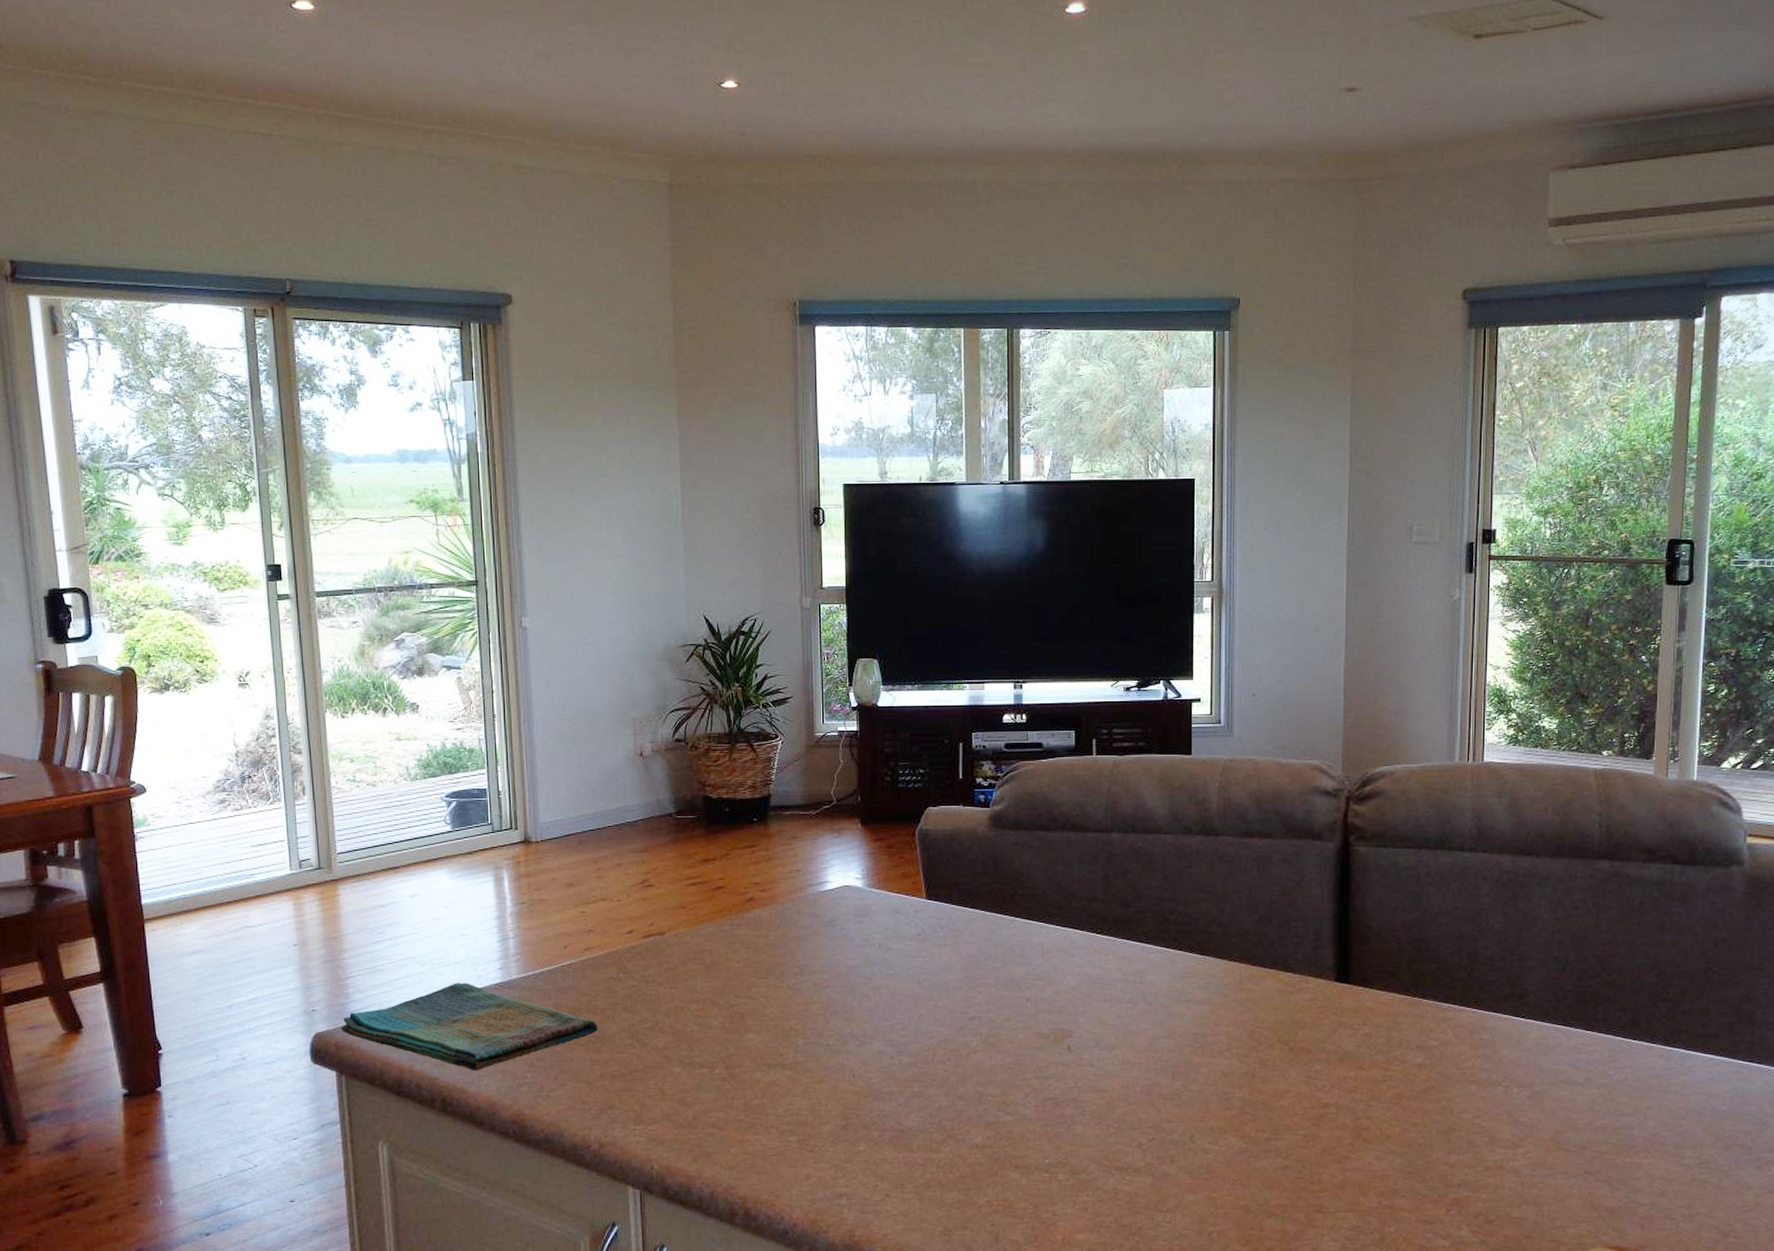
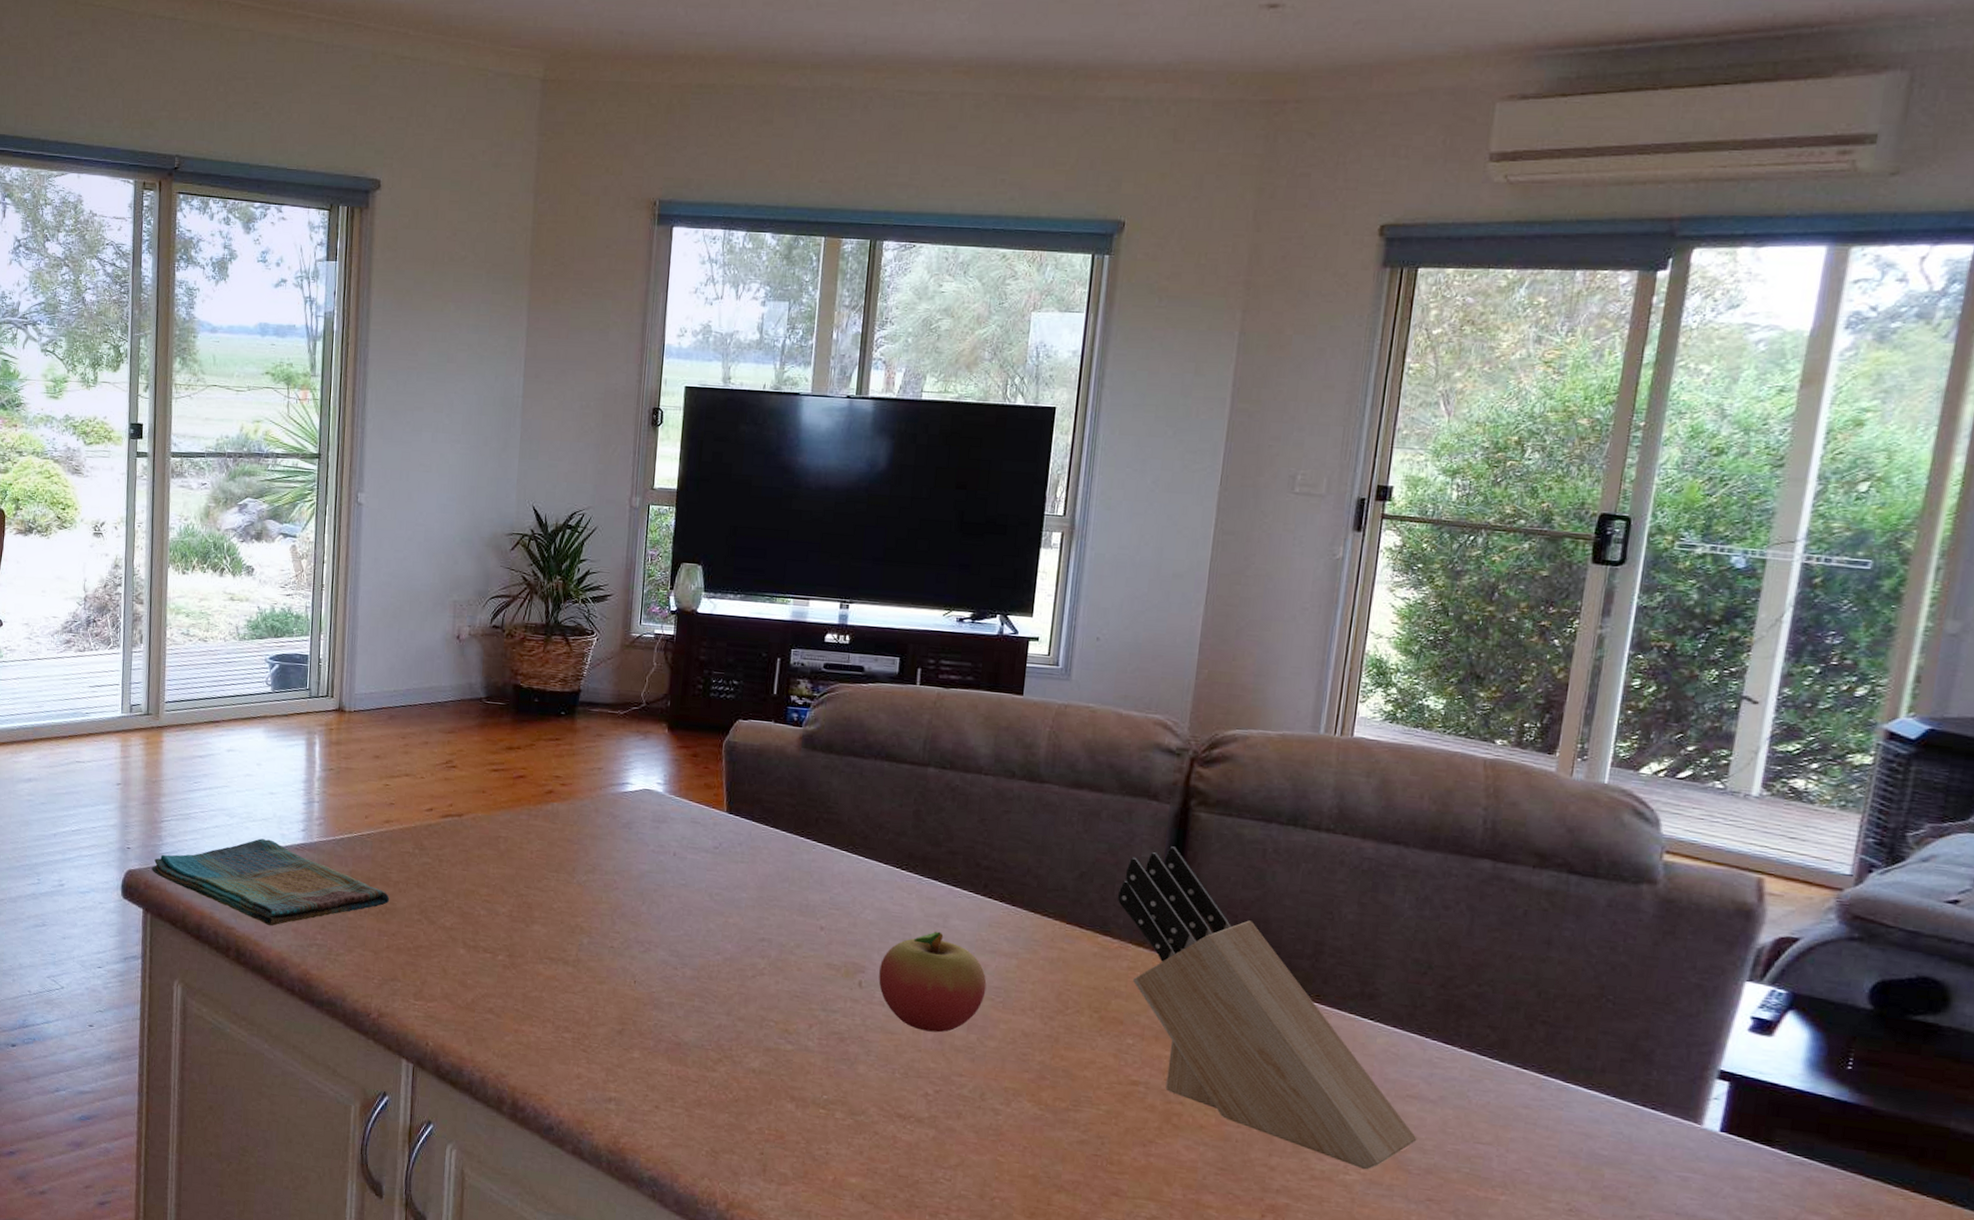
fruit: none [1086,988,1185,1084] -> present [878,931,987,1033]
knife block: none [1294,881,1571,1154] -> present [1117,846,1417,1170]

